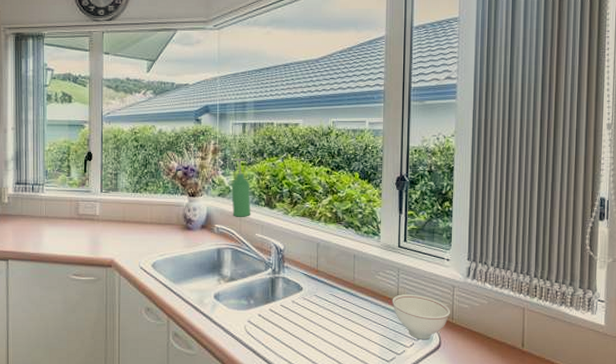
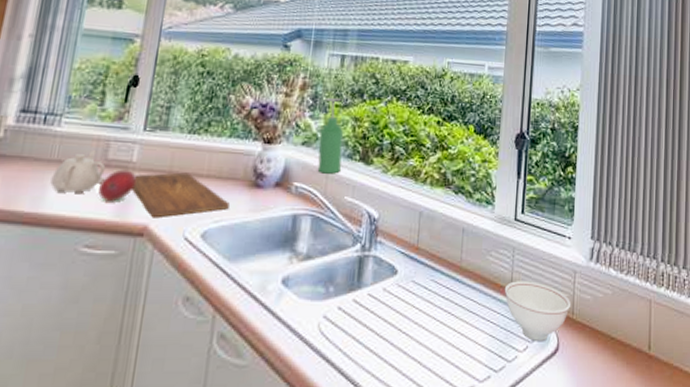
teapot: none [44,208,79,240] -> present [50,150,106,195]
fruit: none [77,221,102,243] -> present [98,169,137,201]
cutting board: none [99,221,169,254] -> present [132,172,230,218]

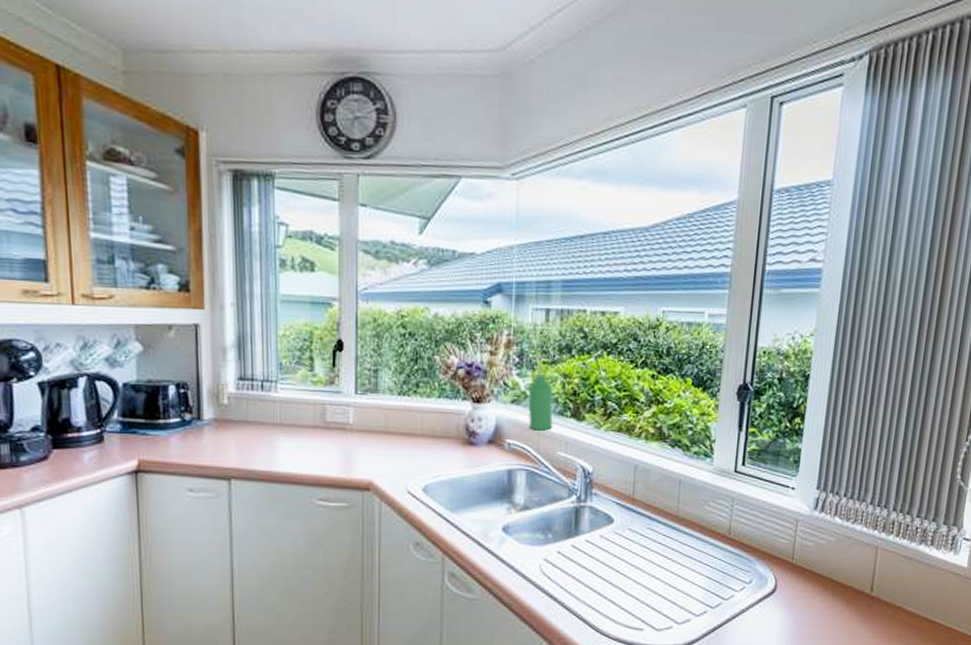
teapot: present [50,150,106,195] -> none [278,414,326,454]
fruit: present [98,169,137,201] -> none [323,431,356,460]
cutting board: present [132,172,230,218] -> none [353,432,446,475]
bowl: present [504,281,572,342] -> none [722,529,792,583]

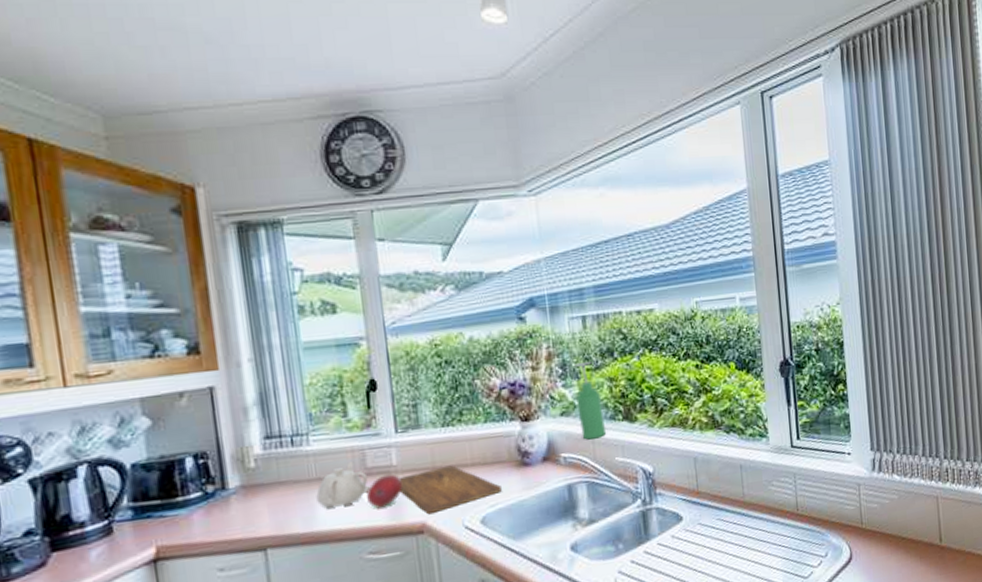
teapot: none [278,414,326,454] -> present [316,461,370,510]
fruit: none [323,431,356,460] -> present [366,473,403,507]
cutting board: none [353,432,446,475] -> present [399,465,502,515]

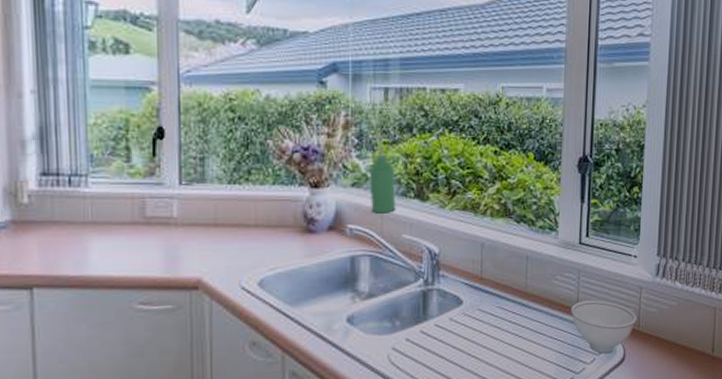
teapot: present [316,461,370,510] -> none [90,209,147,255]
fruit: present [366,473,403,507] -> none [143,225,182,258]
cutting board: present [399,465,502,515] -> none [178,224,283,271]
bowl: none [791,501,859,555] -> present [570,300,637,354]

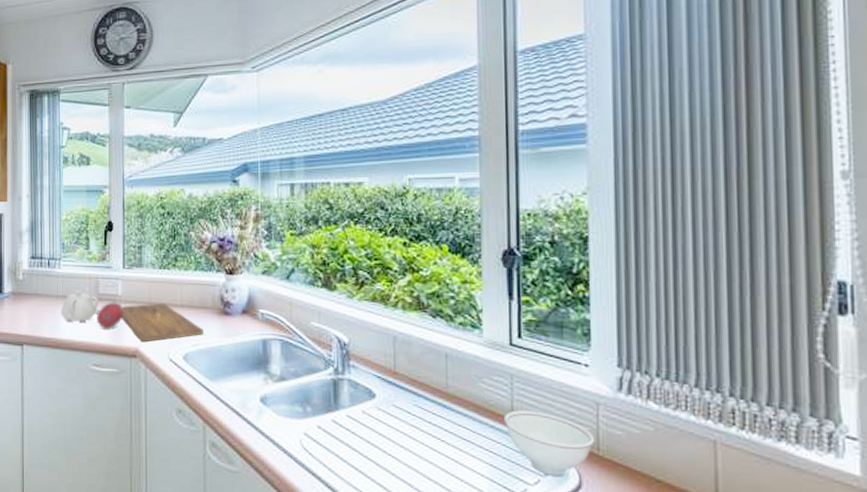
teapot: none [90,209,147,255] -> present [61,287,99,323]
fruit: none [143,225,182,258] -> present [97,302,124,328]
cutting board: none [178,224,283,271] -> present [122,303,203,343]
soap dispenser: present [369,134,395,214] -> none [278,226,303,301]

